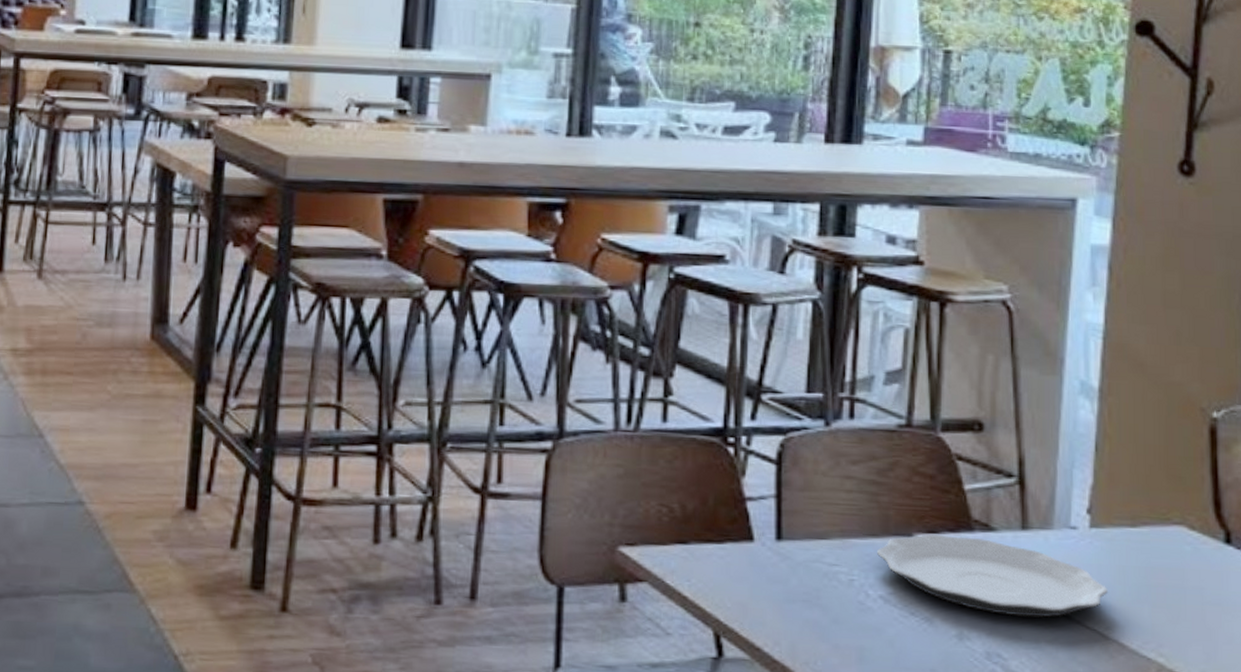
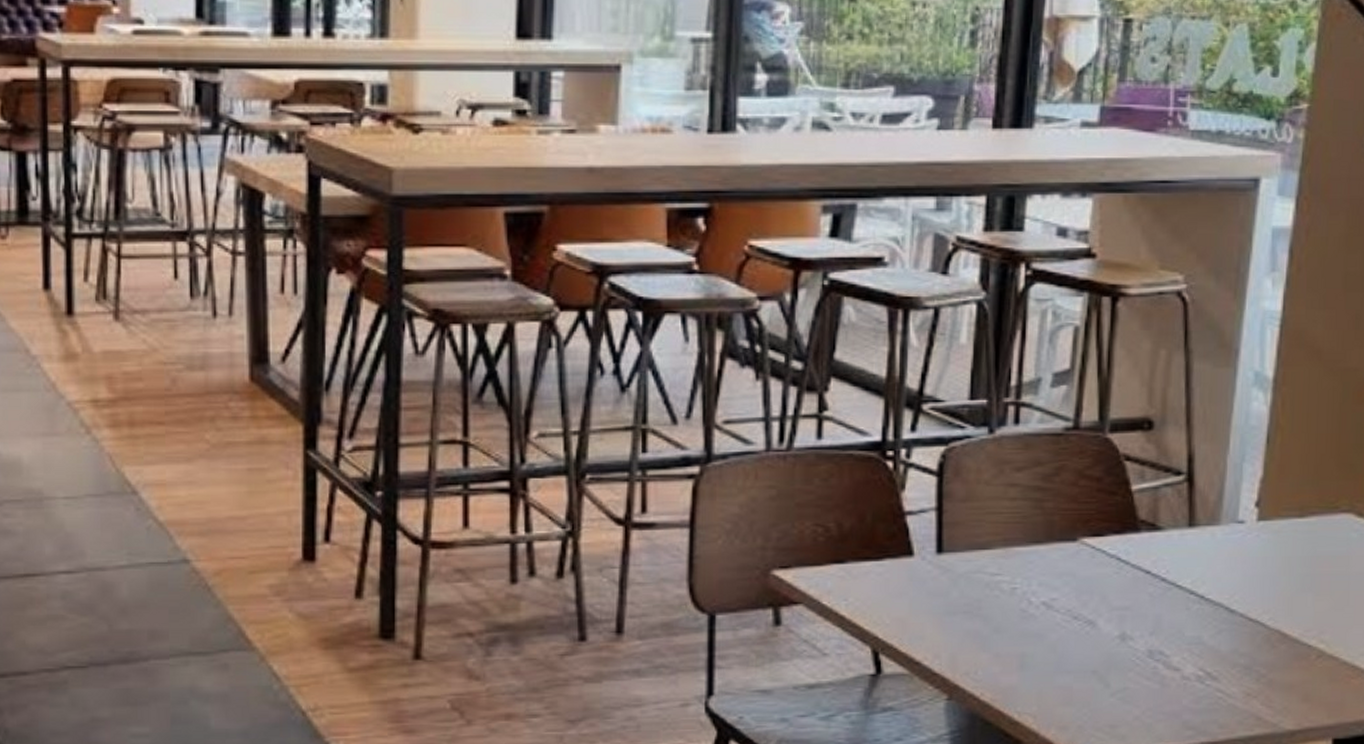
plate: present [877,534,1108,618] -> none [1041,537,1272,614]

